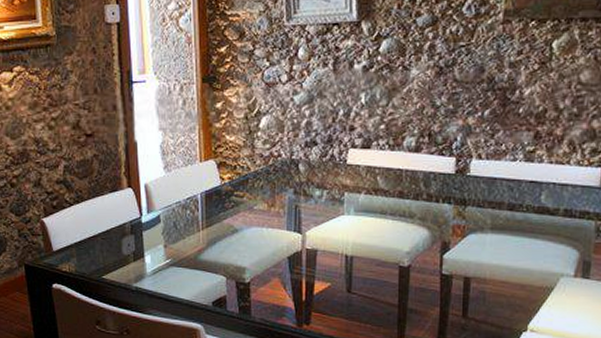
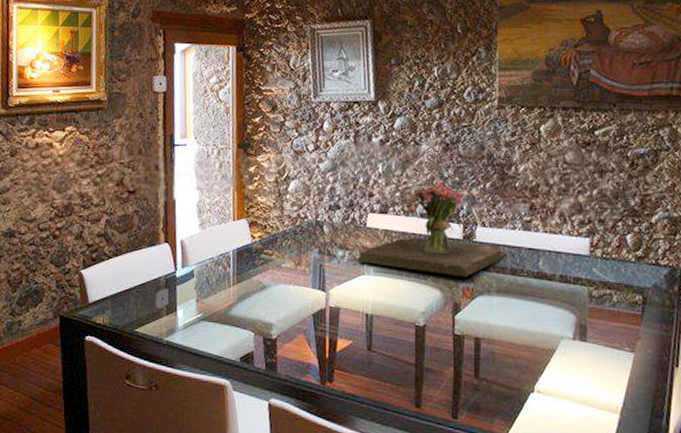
flower arrangement: none [336,112,506,214] -> present [357,182,508,277]

